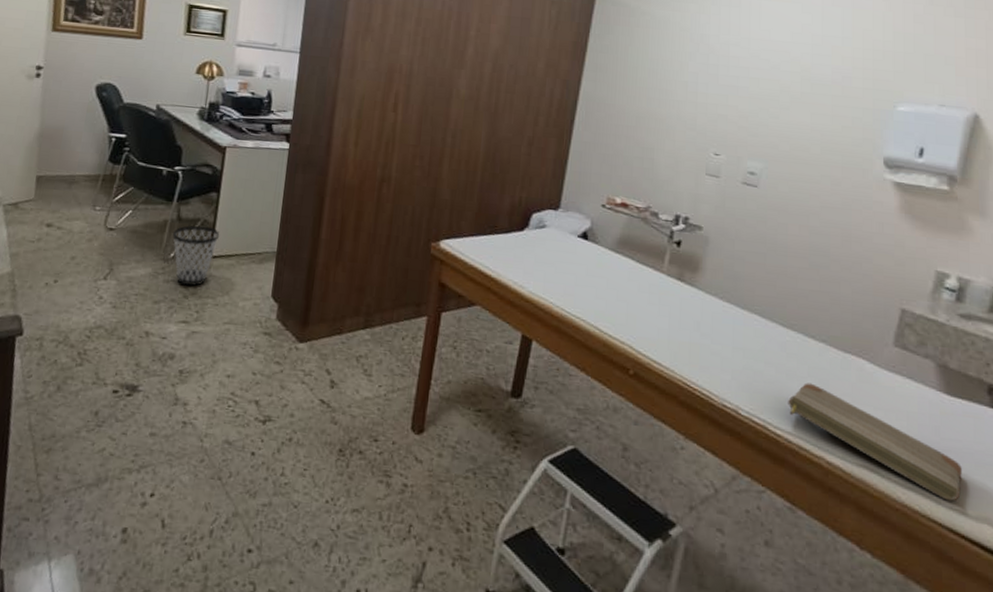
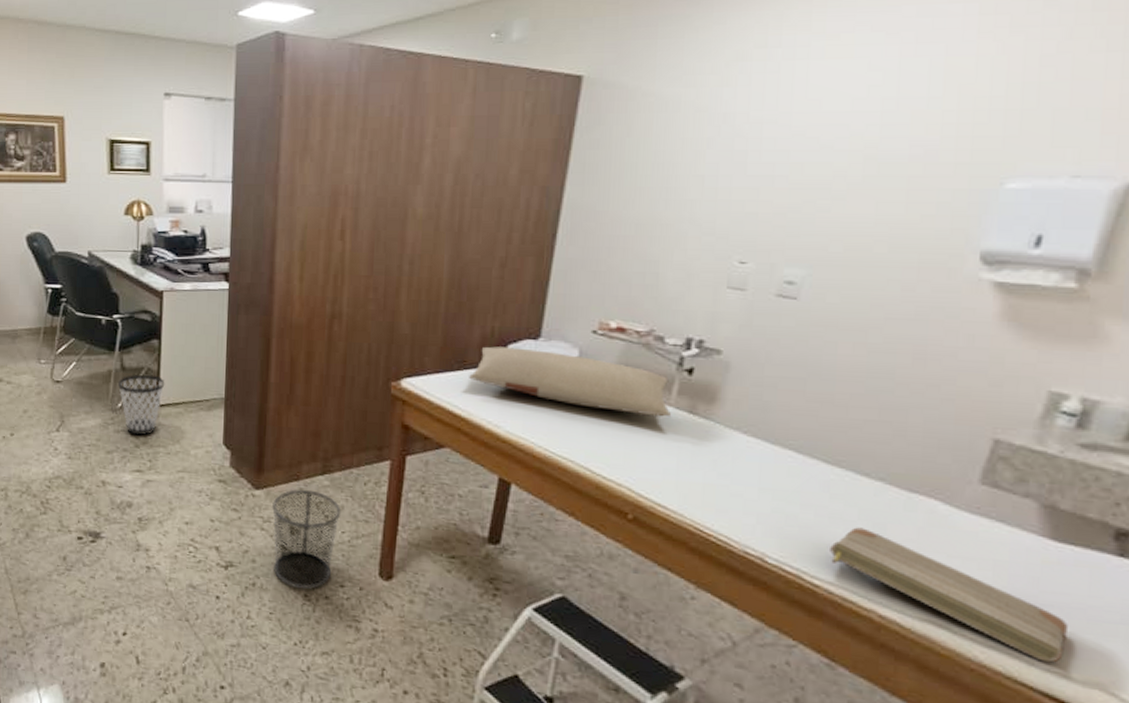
waste bin: none [310,343,380,444] -> present [271,489,342,589]
pillow: none [499,214,663,283] -> present [469,346,671,418]

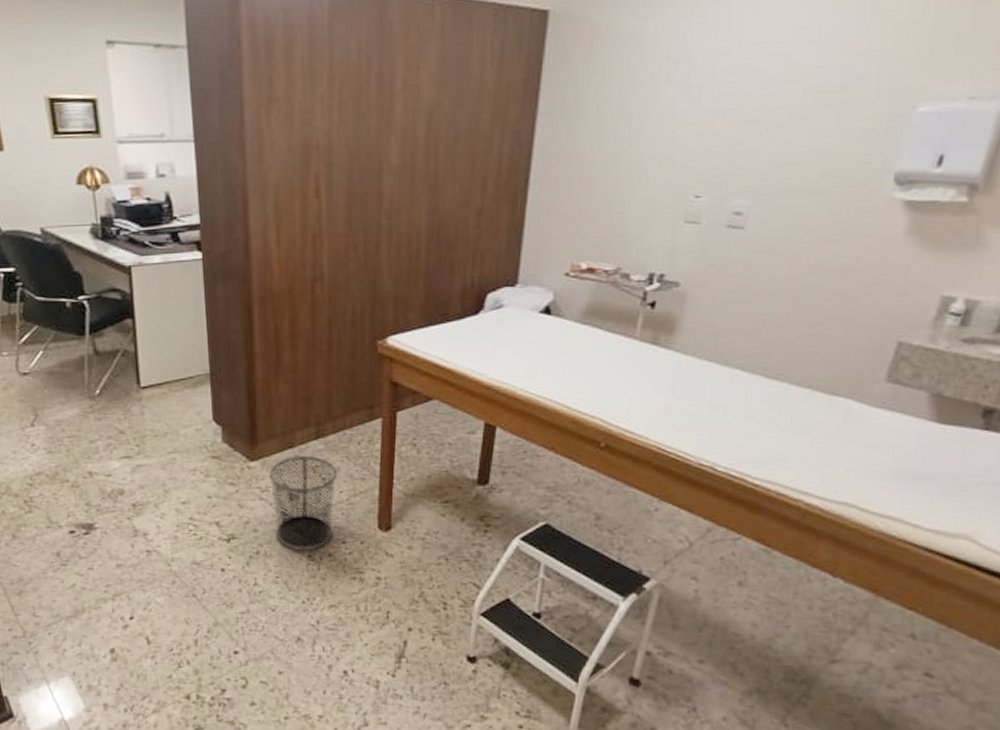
wastebasket: present [118,374,165,436] -> none [93,356,145,421]
pillow: present [469,346,671,418] -> none [452,296,636,350]
clutch bag: present [830,527,1068,663] -> none [768,431,945,523]

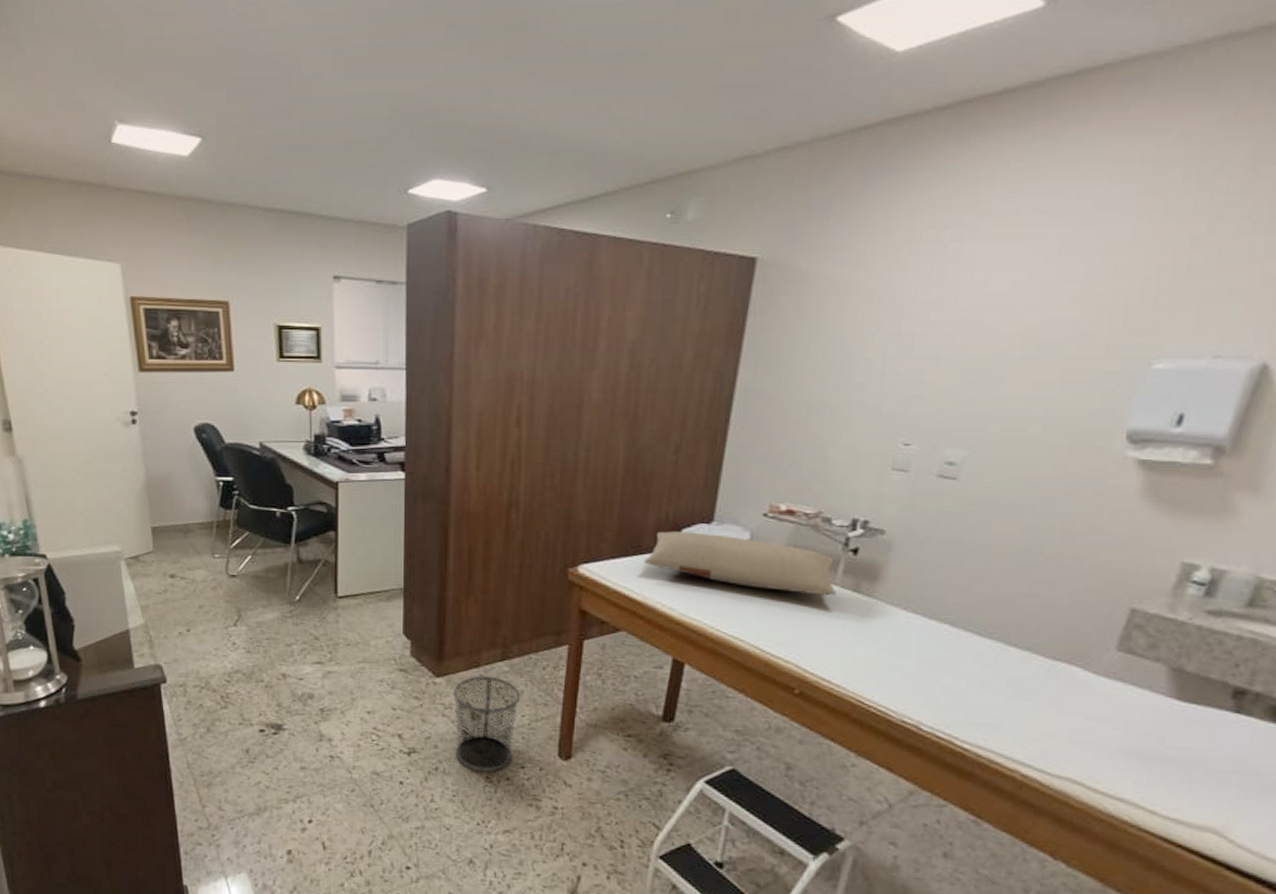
pillow: none [452,296,636,350] -> present [644,531,836,596]

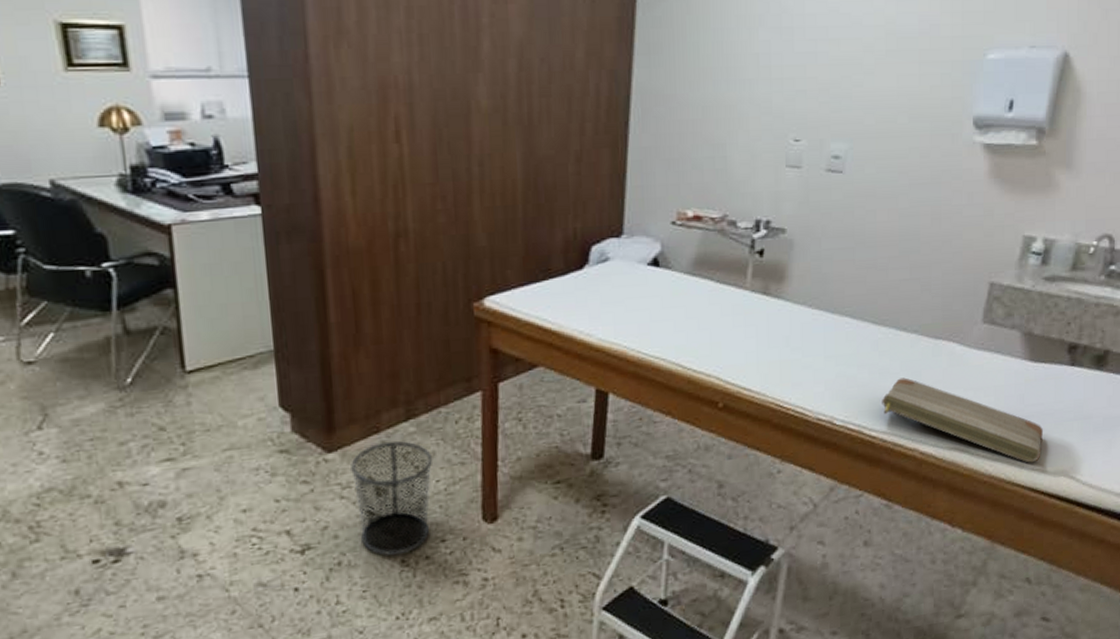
pillow: present [644,531,836,596] -> none [556,248,747,302]
clutch bag: none [979,694,1187,811] -> present [882,377,1043,463]

